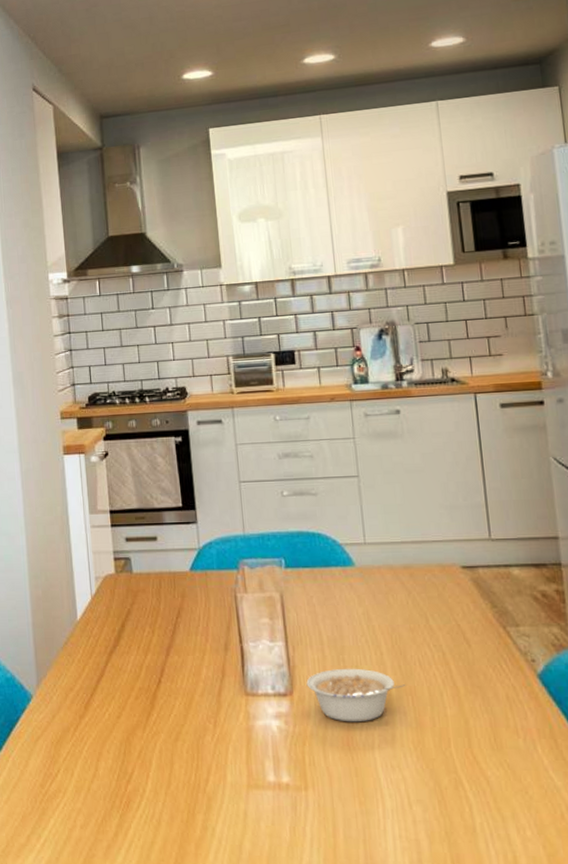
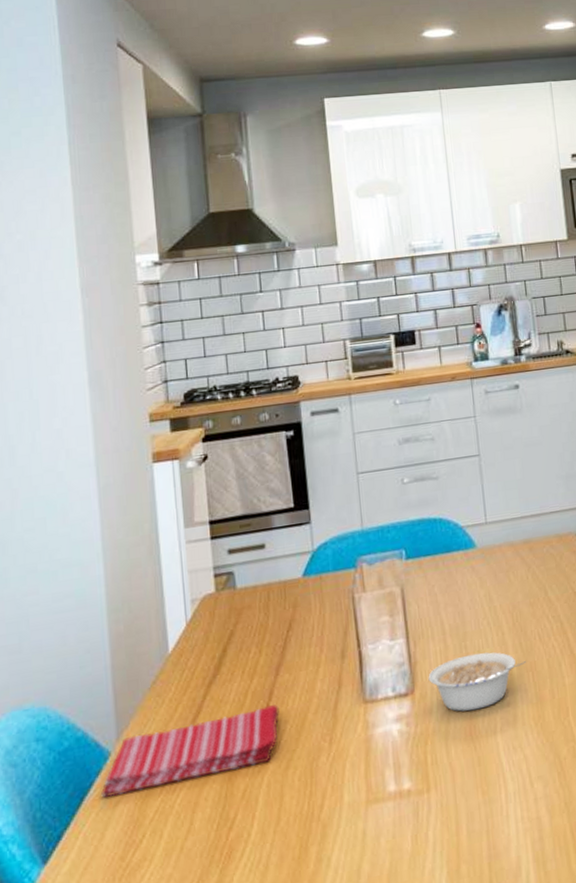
dish towel: none [25,680,170,733] -> present [101,705,279,798]

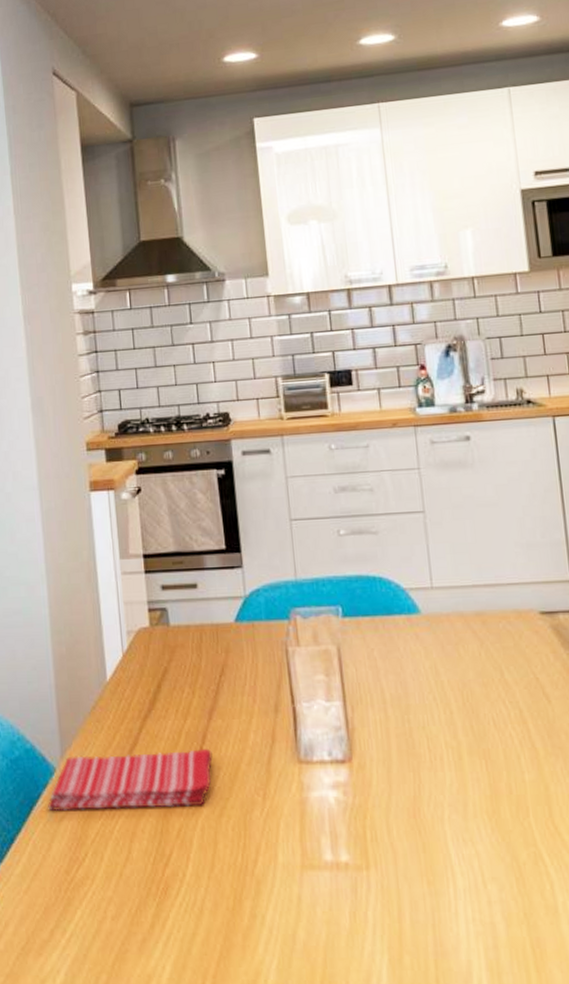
legume: present [428,652,527,712] -> none [367,729,479,791]

